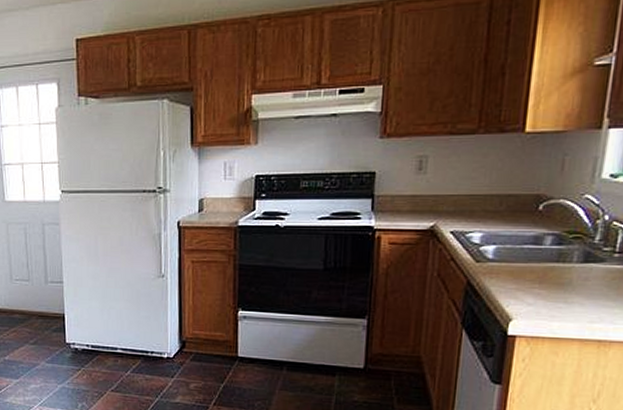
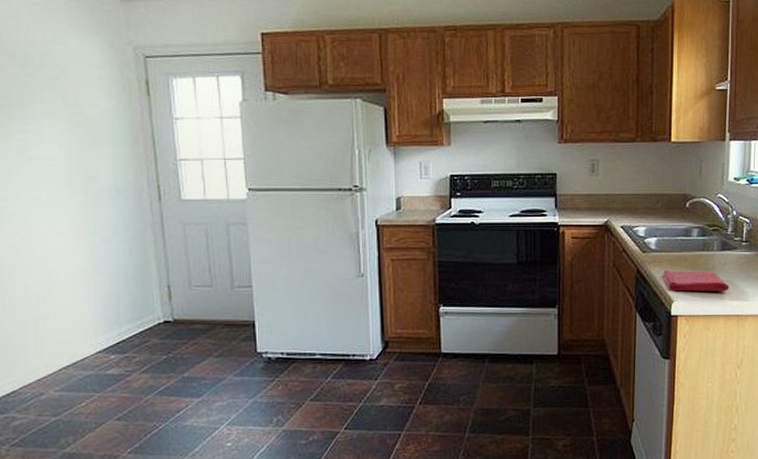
dish towel: none [501,282,590,311] -> present [663,269,729,292]

